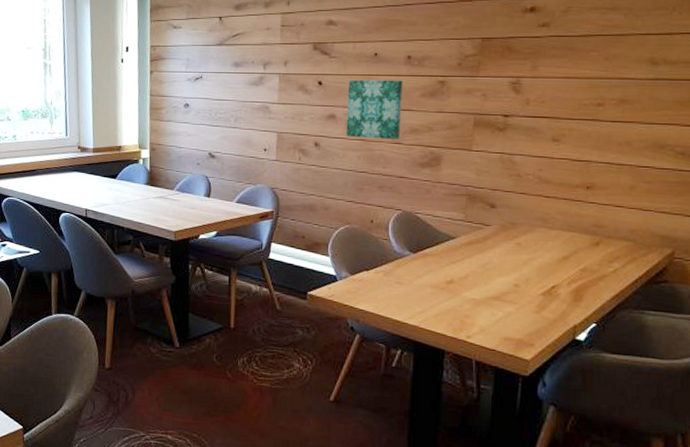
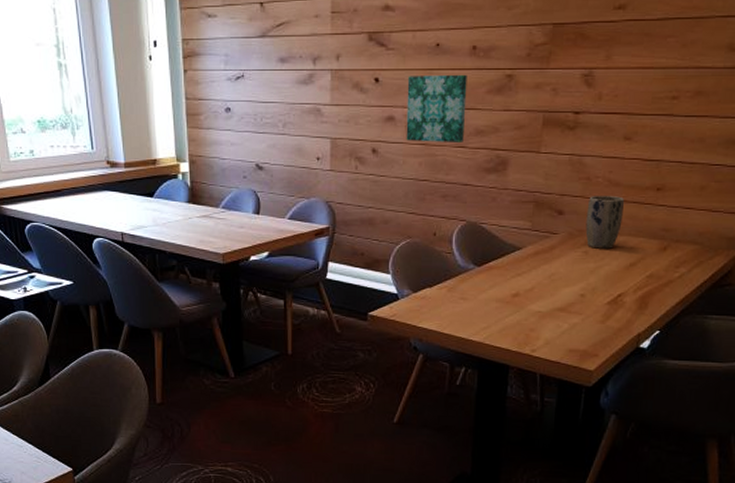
plant pot: none [517,191,556,242] -> present [585,195,625,249]

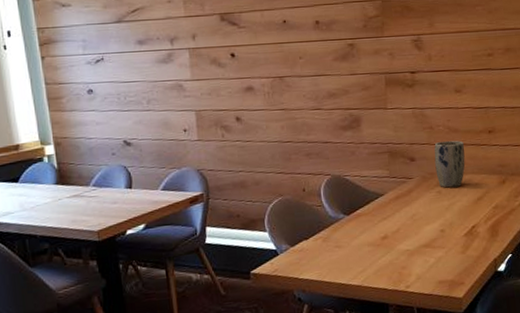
wall art: present [406,74,467,142] -> none [261,45,319,108]

